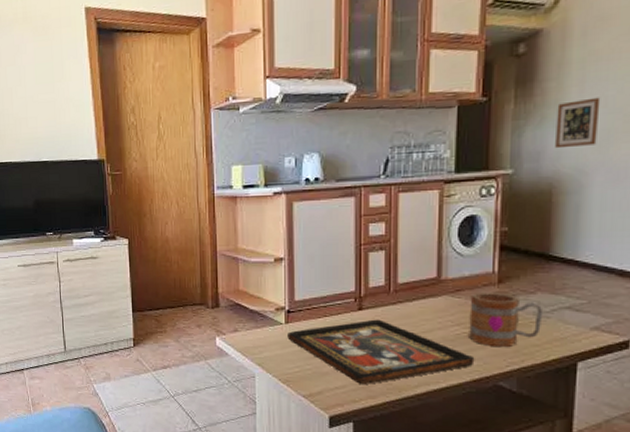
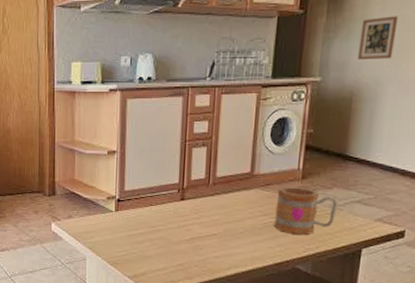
decorative tray: present [287,319,475,385] -> none [117,209,278,268]

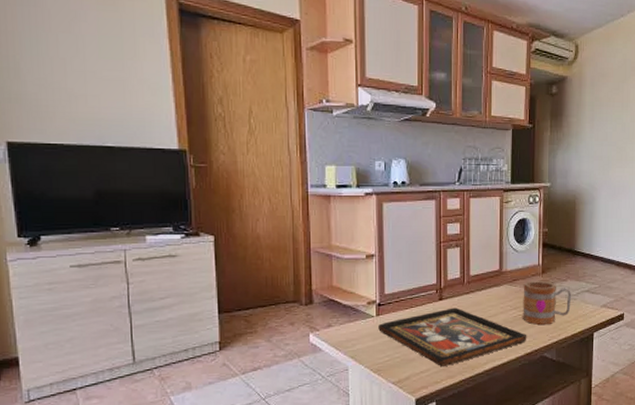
decorative tray: none [117,209,278,268] -> present [378,307,527,367]
picture frame: present [358,16,399,60] -> none [577,133,603,169]

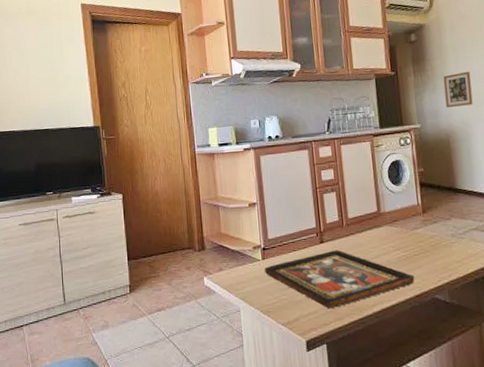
mug: present [523,281,572,325] -> none [404,220,459,265]
picture frame: none [577,133,603,169] -> present [443,71,473,108]

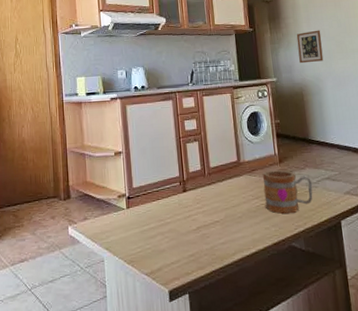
decorative tray: present [265,250,415,309] -> none [129,198,273,258]
mug: none [404,220,459,265] -> present [262,170,313,214]

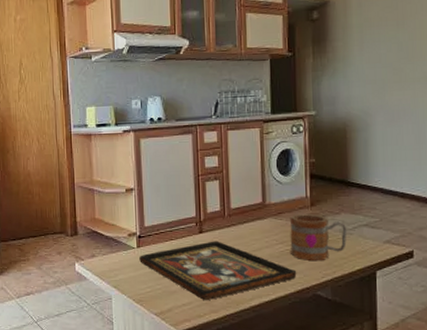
decorative tray: none [129,198,273,258] -> present [139,241,297,301]
picture frame: present [296,30,324,64] -> none [345,55,376,95]

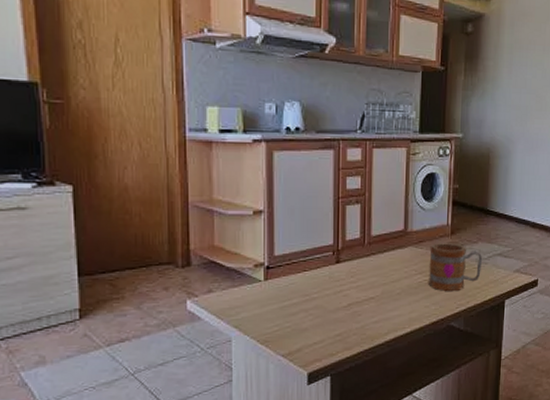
decorative tray: present [139,241,297,301] -> none [267,271,433,338]

